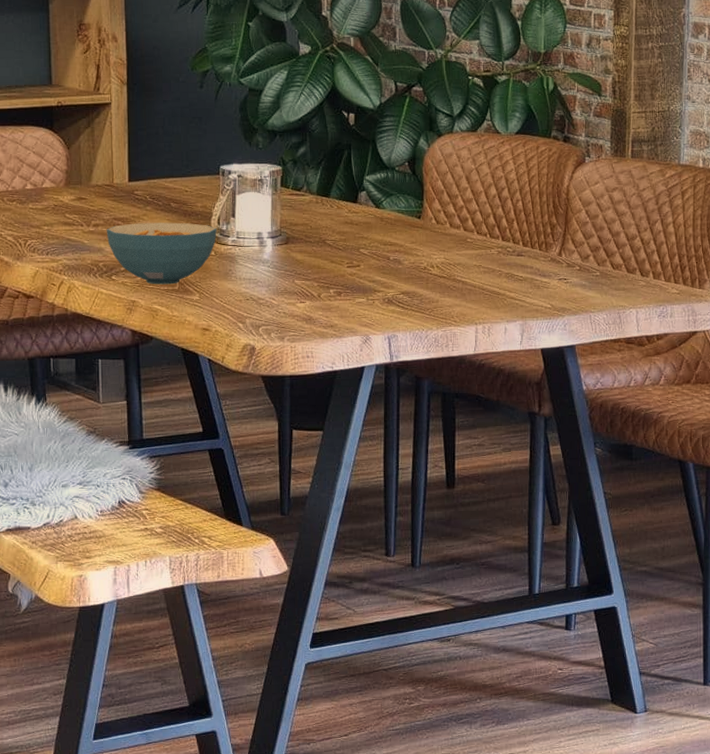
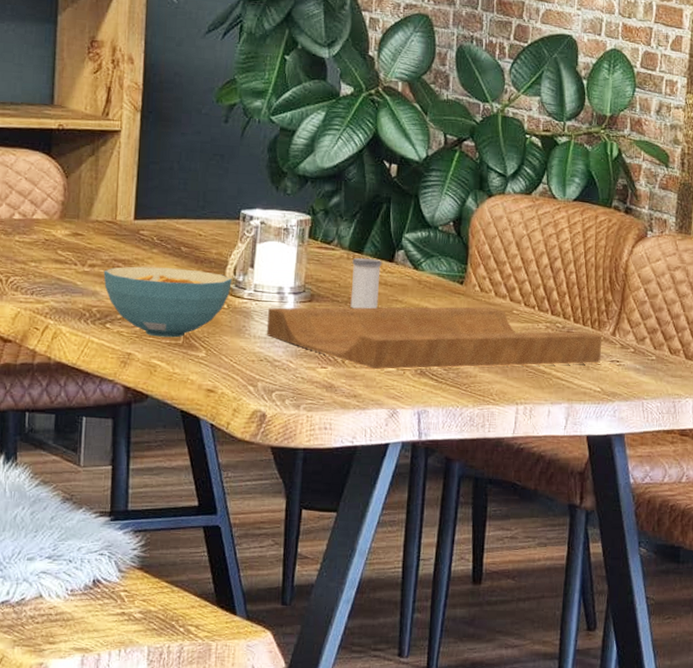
cutting board: none [250,238,550,301] -> present [266,306,603,370]
salt shaker: none [321,200,347,248] -> present [350,257,382,309]

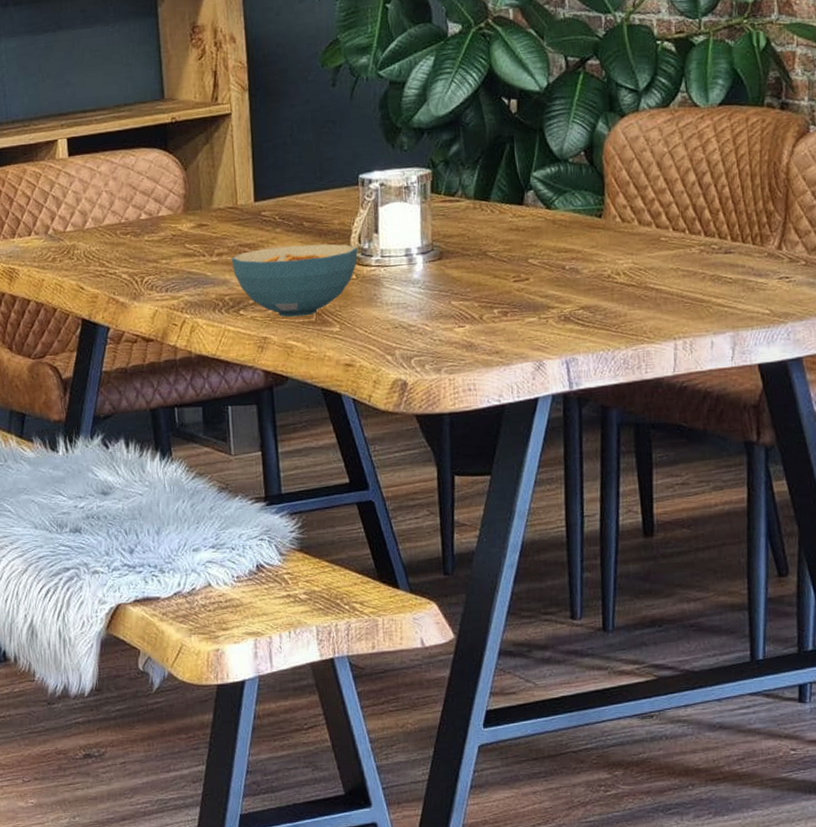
cutting board: present [266,306,603,370] -> none [397,238,767,322]
salt shaker: present [350,257,382,309] -> none [479,204,512,261]

